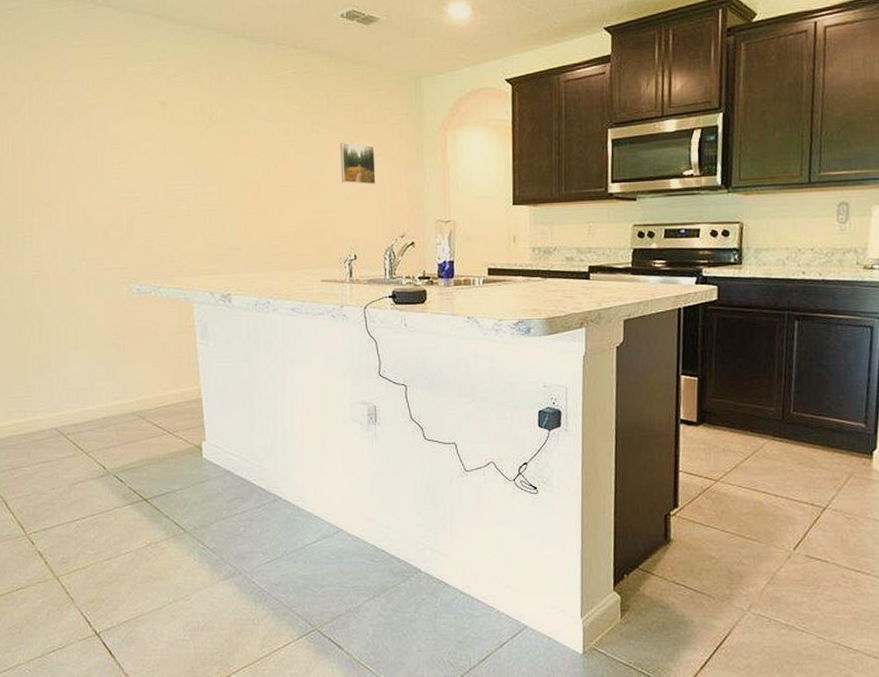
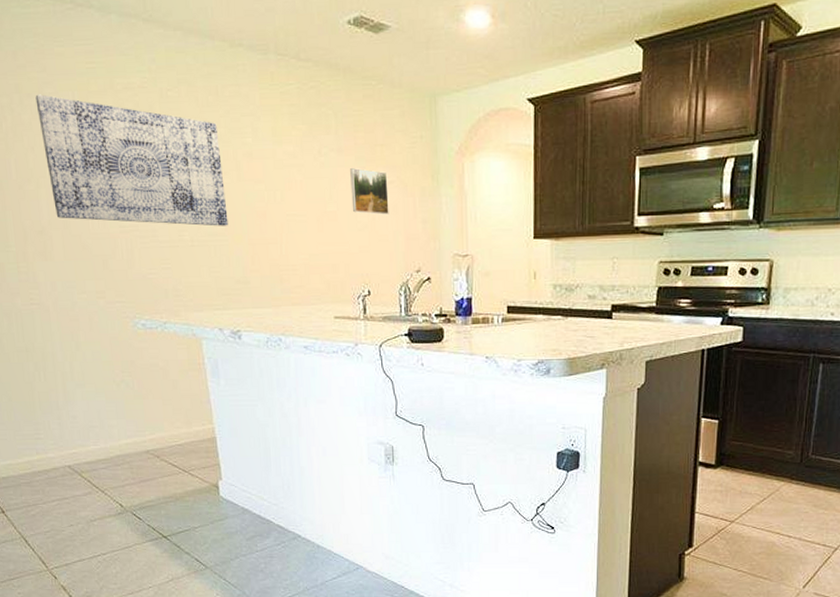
wall art: none [53,81,224,197] -> present [35,94,228,226]

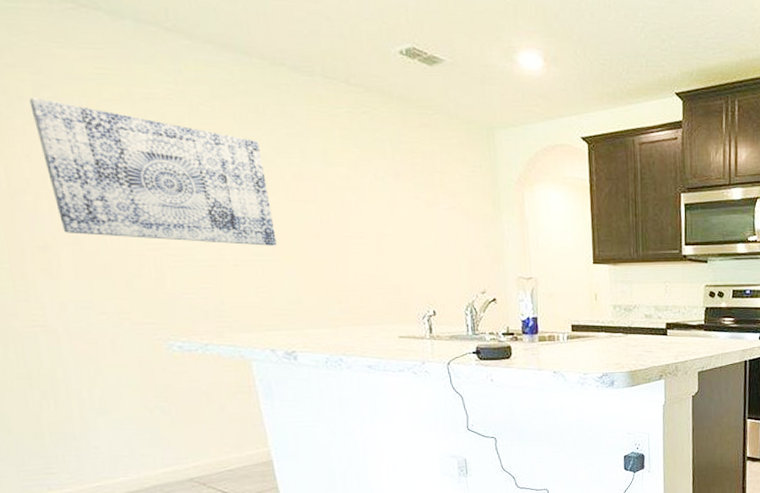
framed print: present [350,168,389,215] -> none [409,193,451,238]

